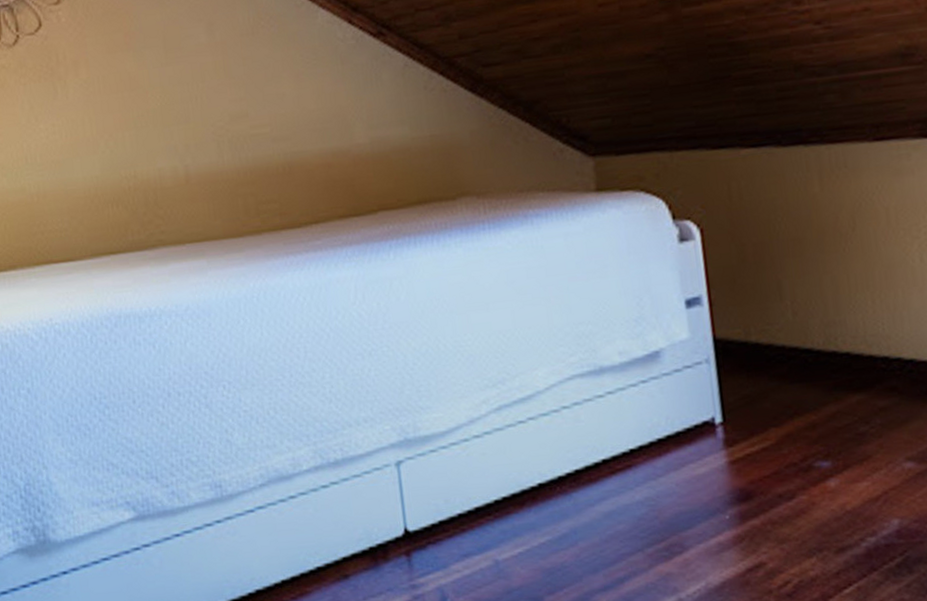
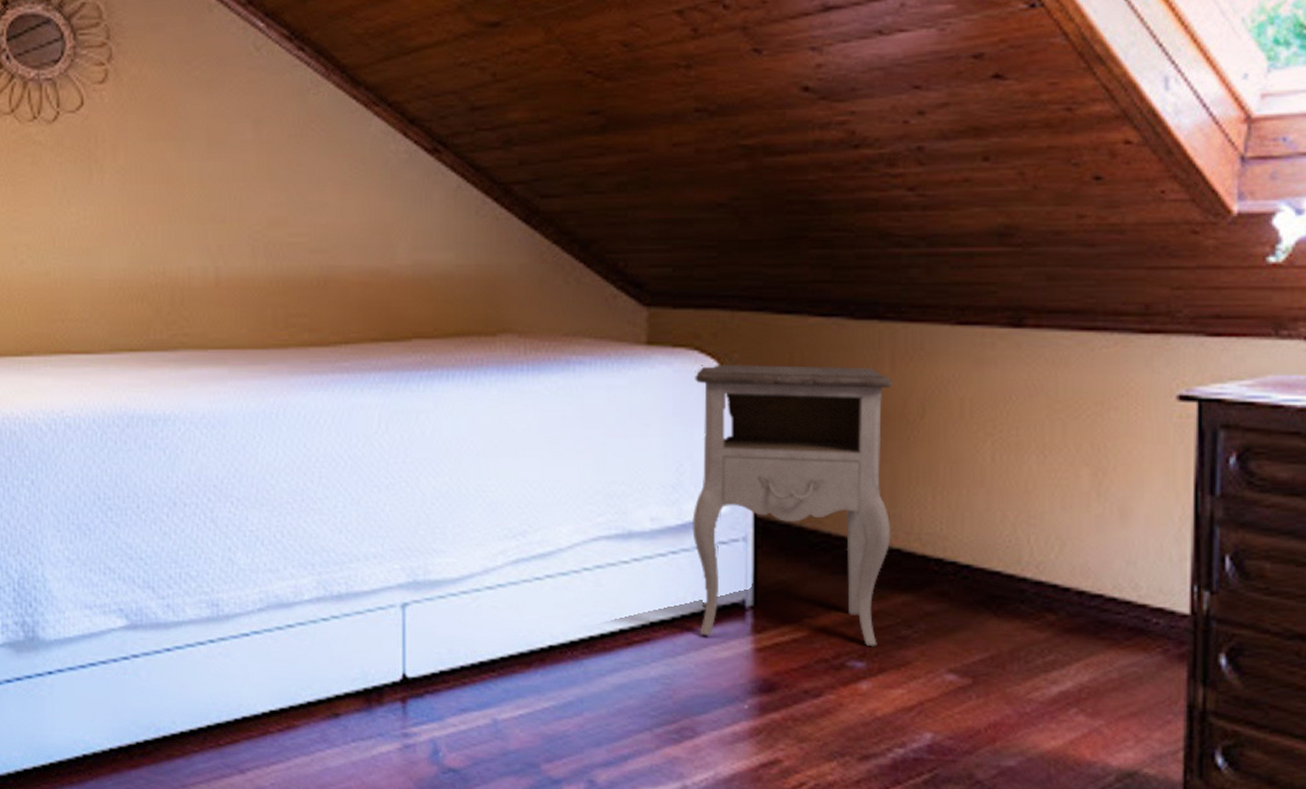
nightstand: none [643,189,840,456] -> present [692,364,893,646]

